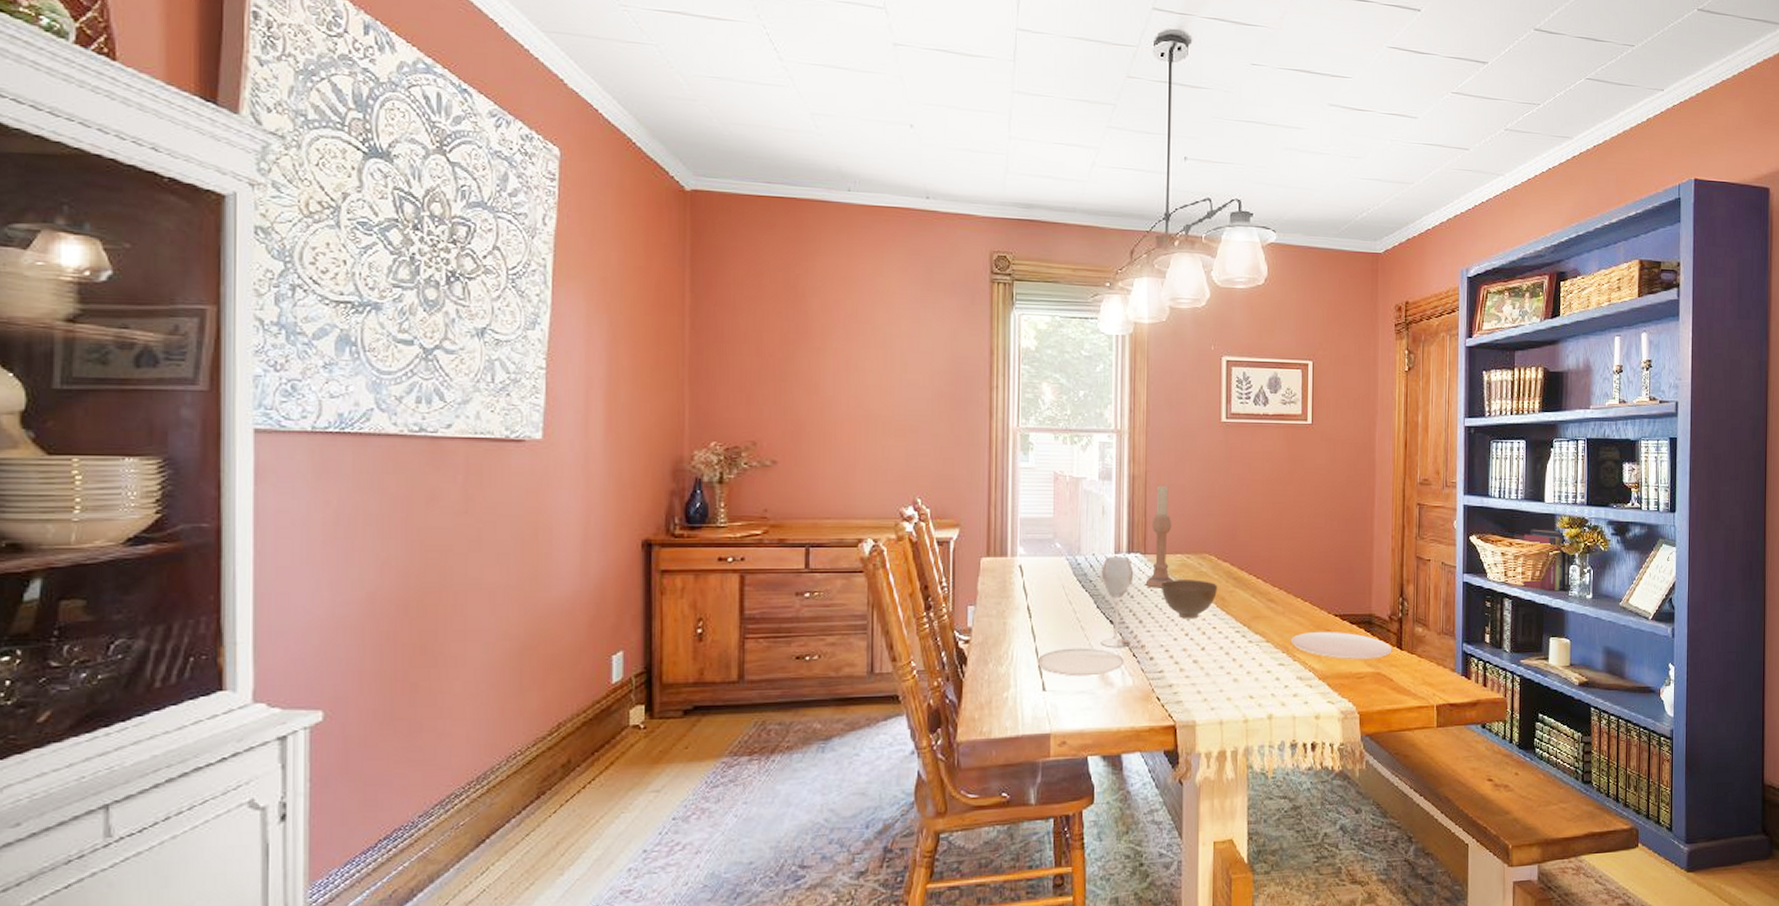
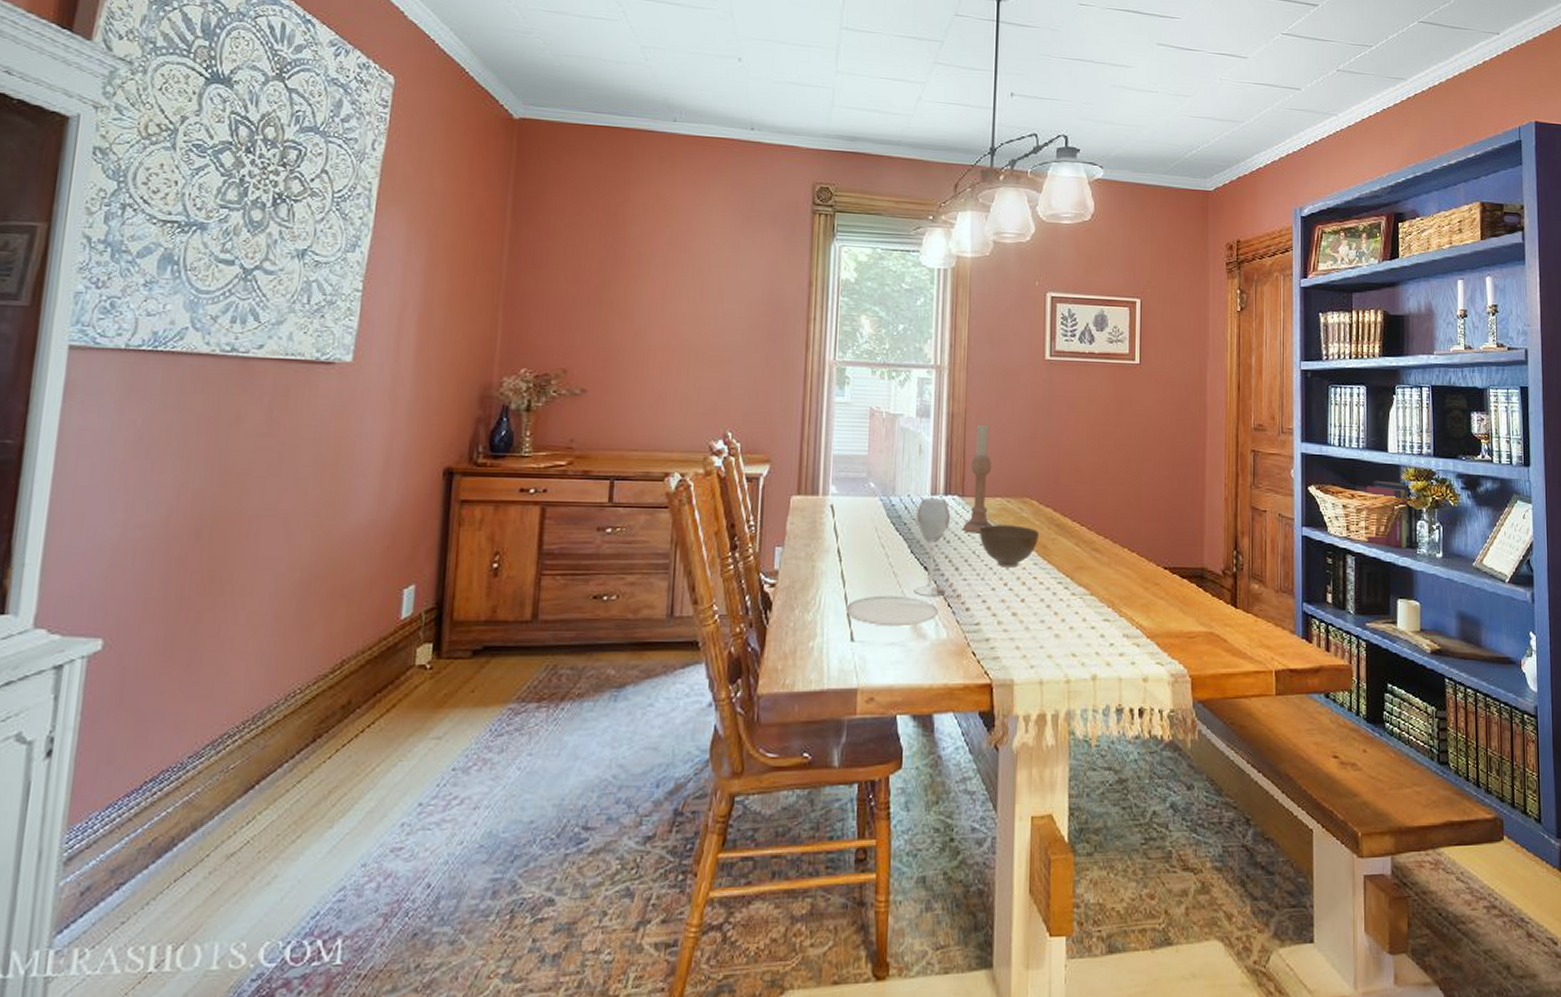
plate: present [1290,631,1393,660] -> none [1116,584,1227,618]

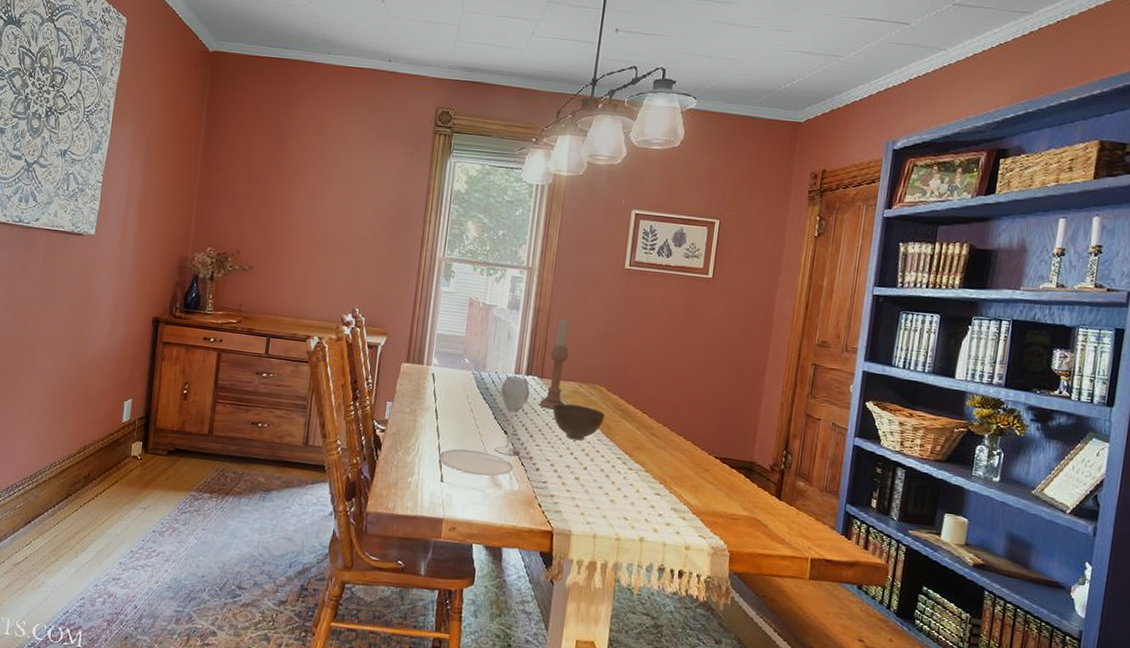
books: present [1367,480,1421,549] -> none [921,403,982,471]

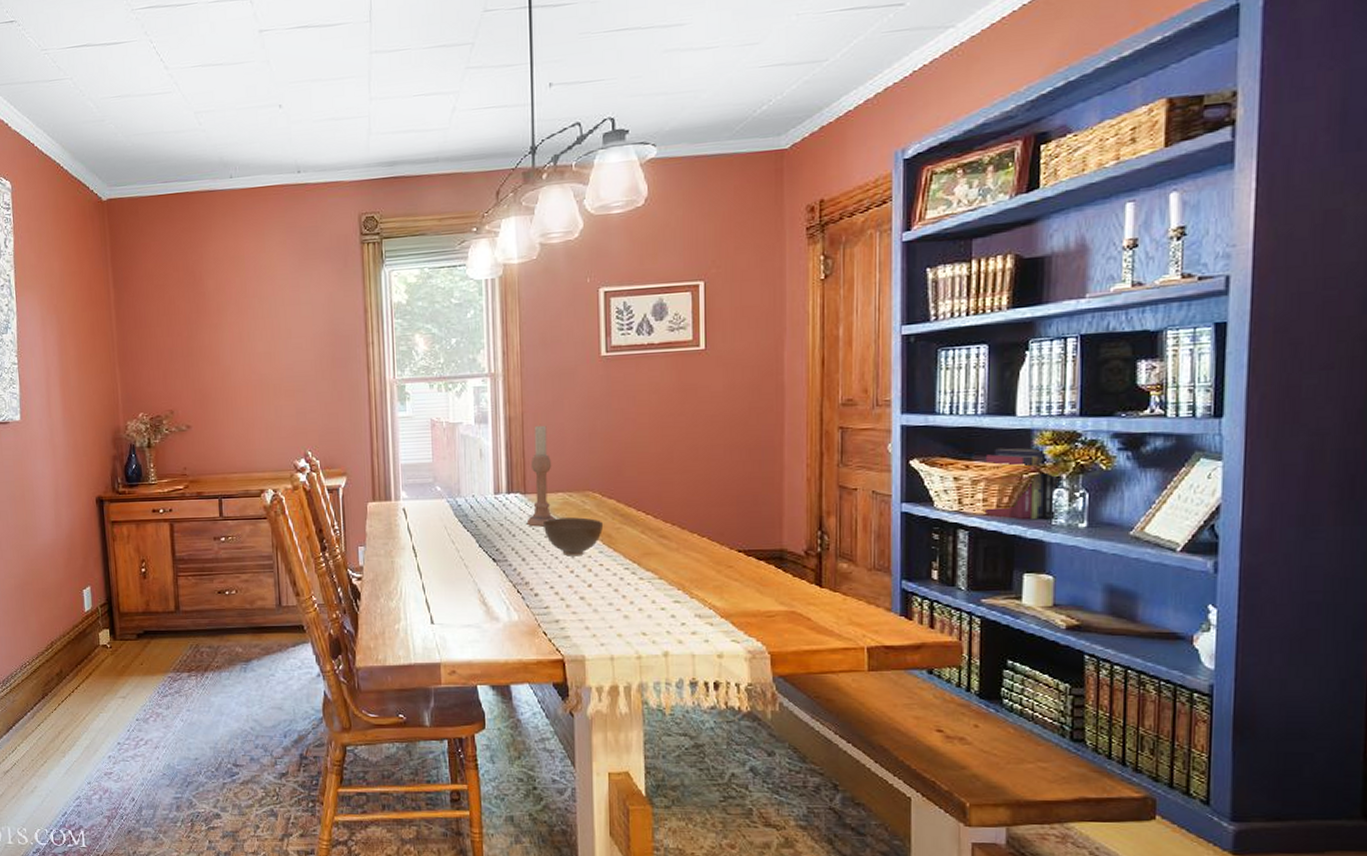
plate: present [438,448,514,477] -> none [424,584,509,611]
wineglass: present [494,375,530,456] -> none [482,496,515,585]
books: none [921,403,982,471] -> present [986,447,1058,521]

